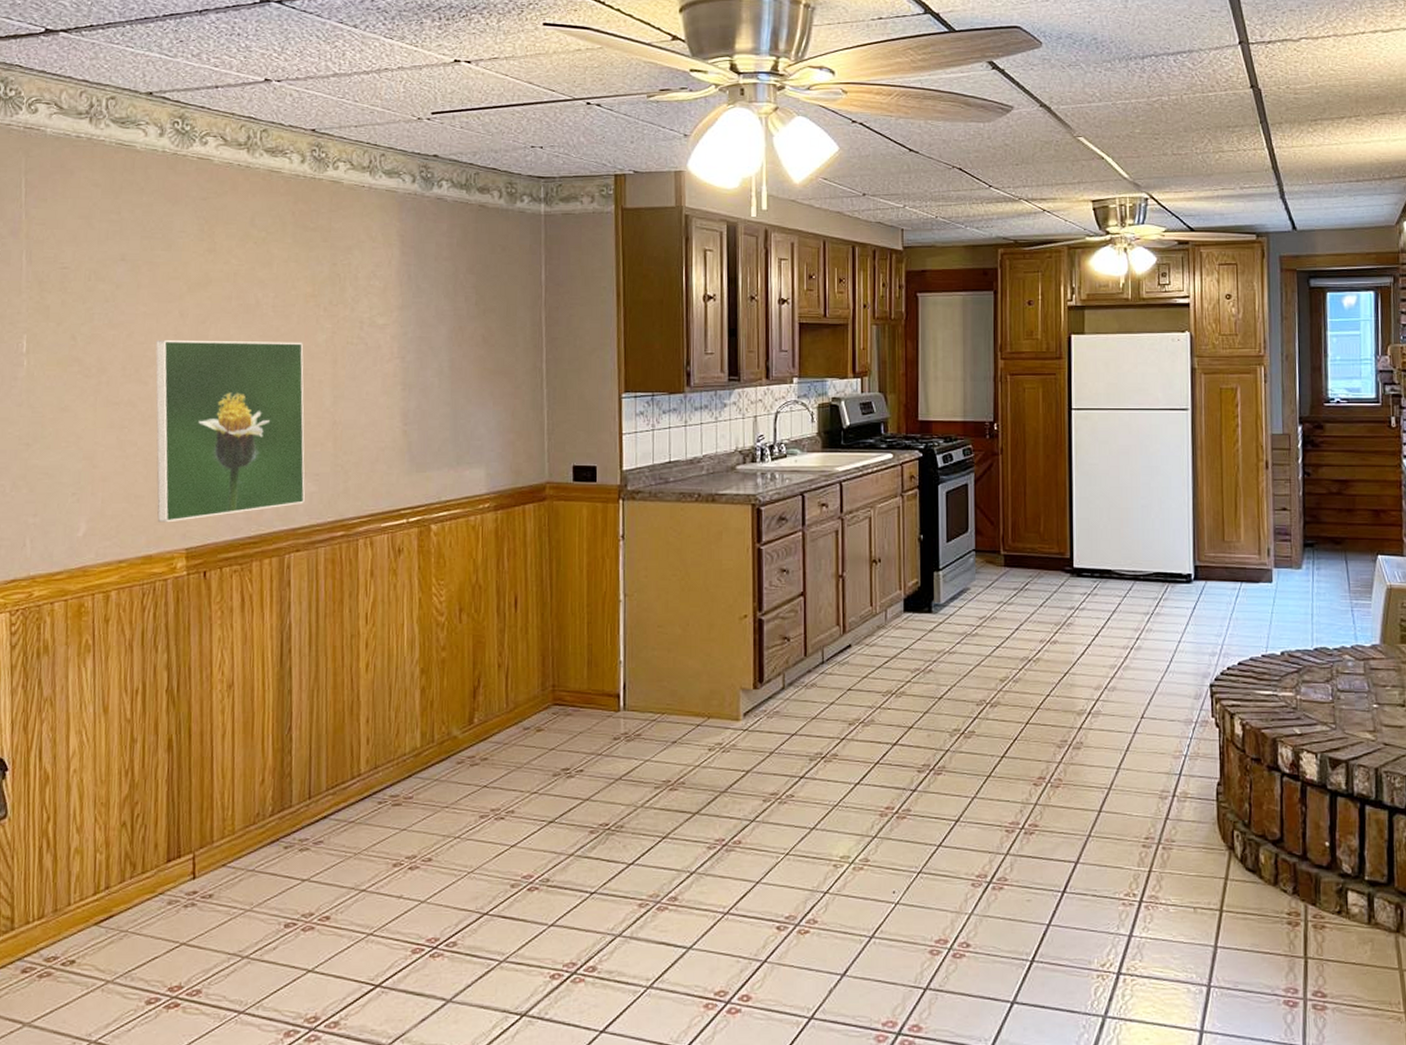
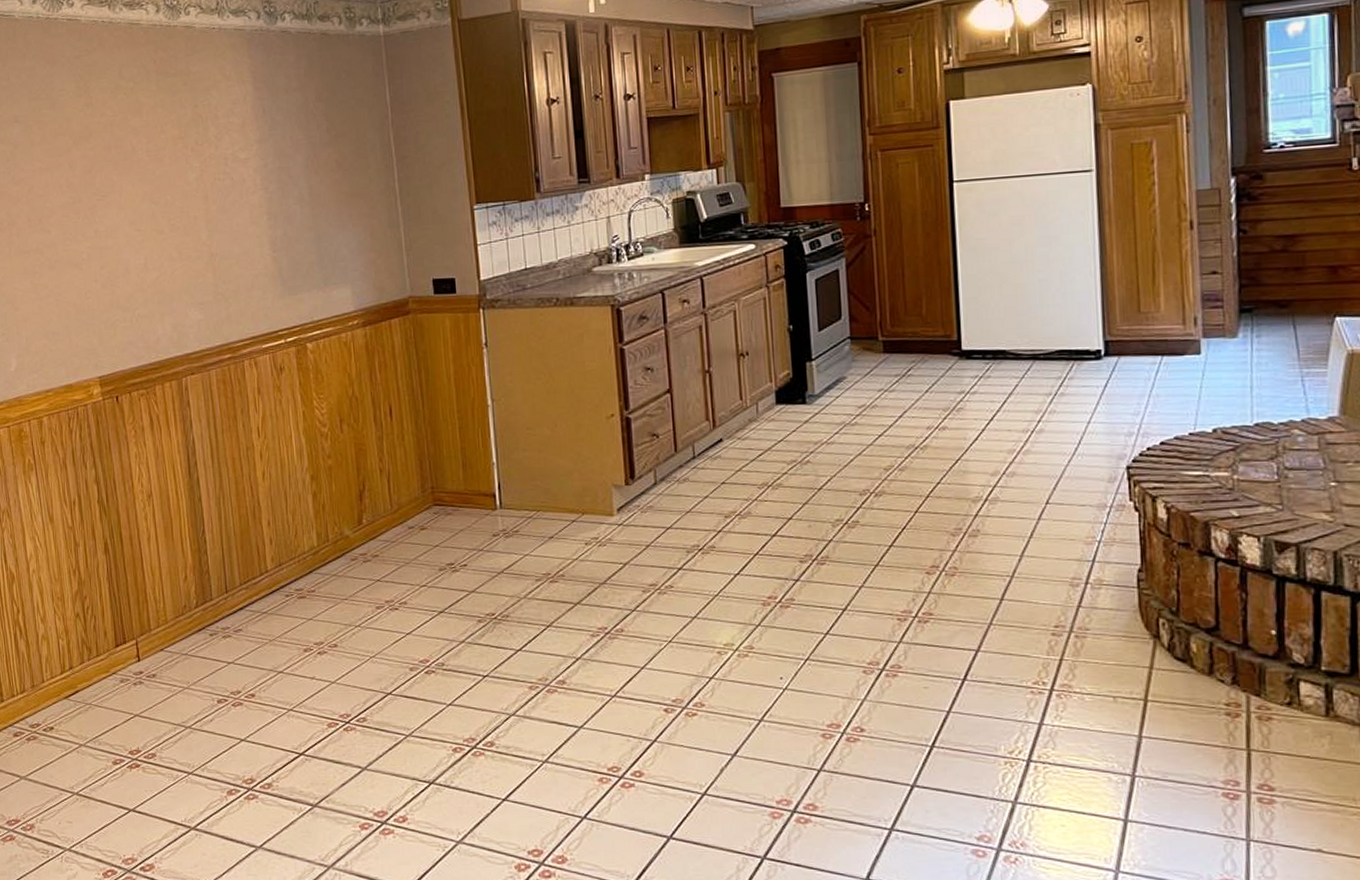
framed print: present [155,339,305,523] -> none [53,182,194,355]

